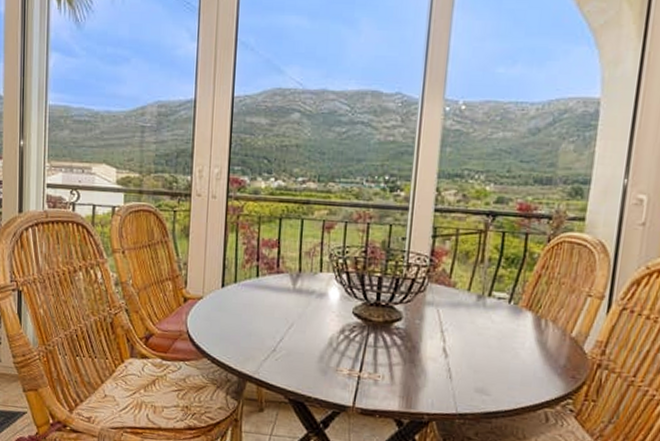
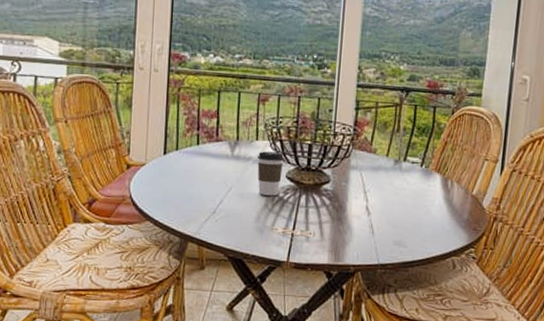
coffee cup: none [320,284,351,334] -> present [257,151,285,196]

